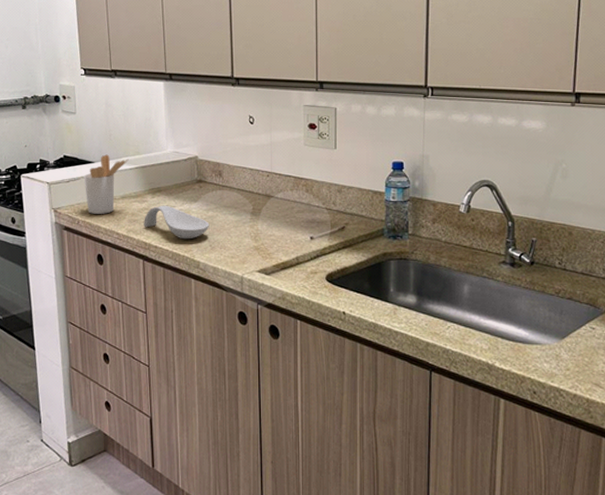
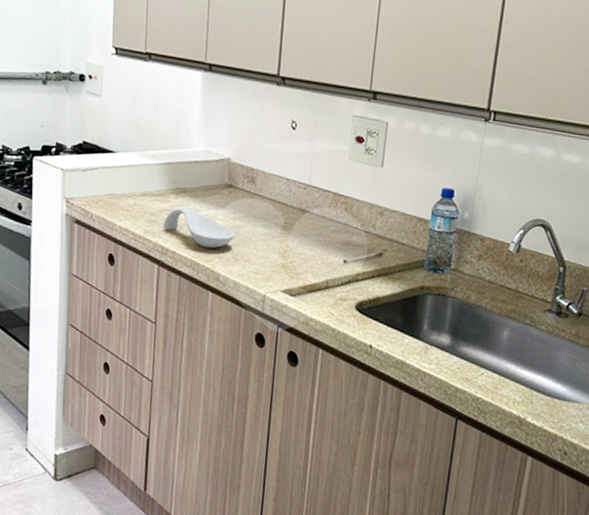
utensil holder: present [84,154,129,214] -> none [102,145,155,211]

